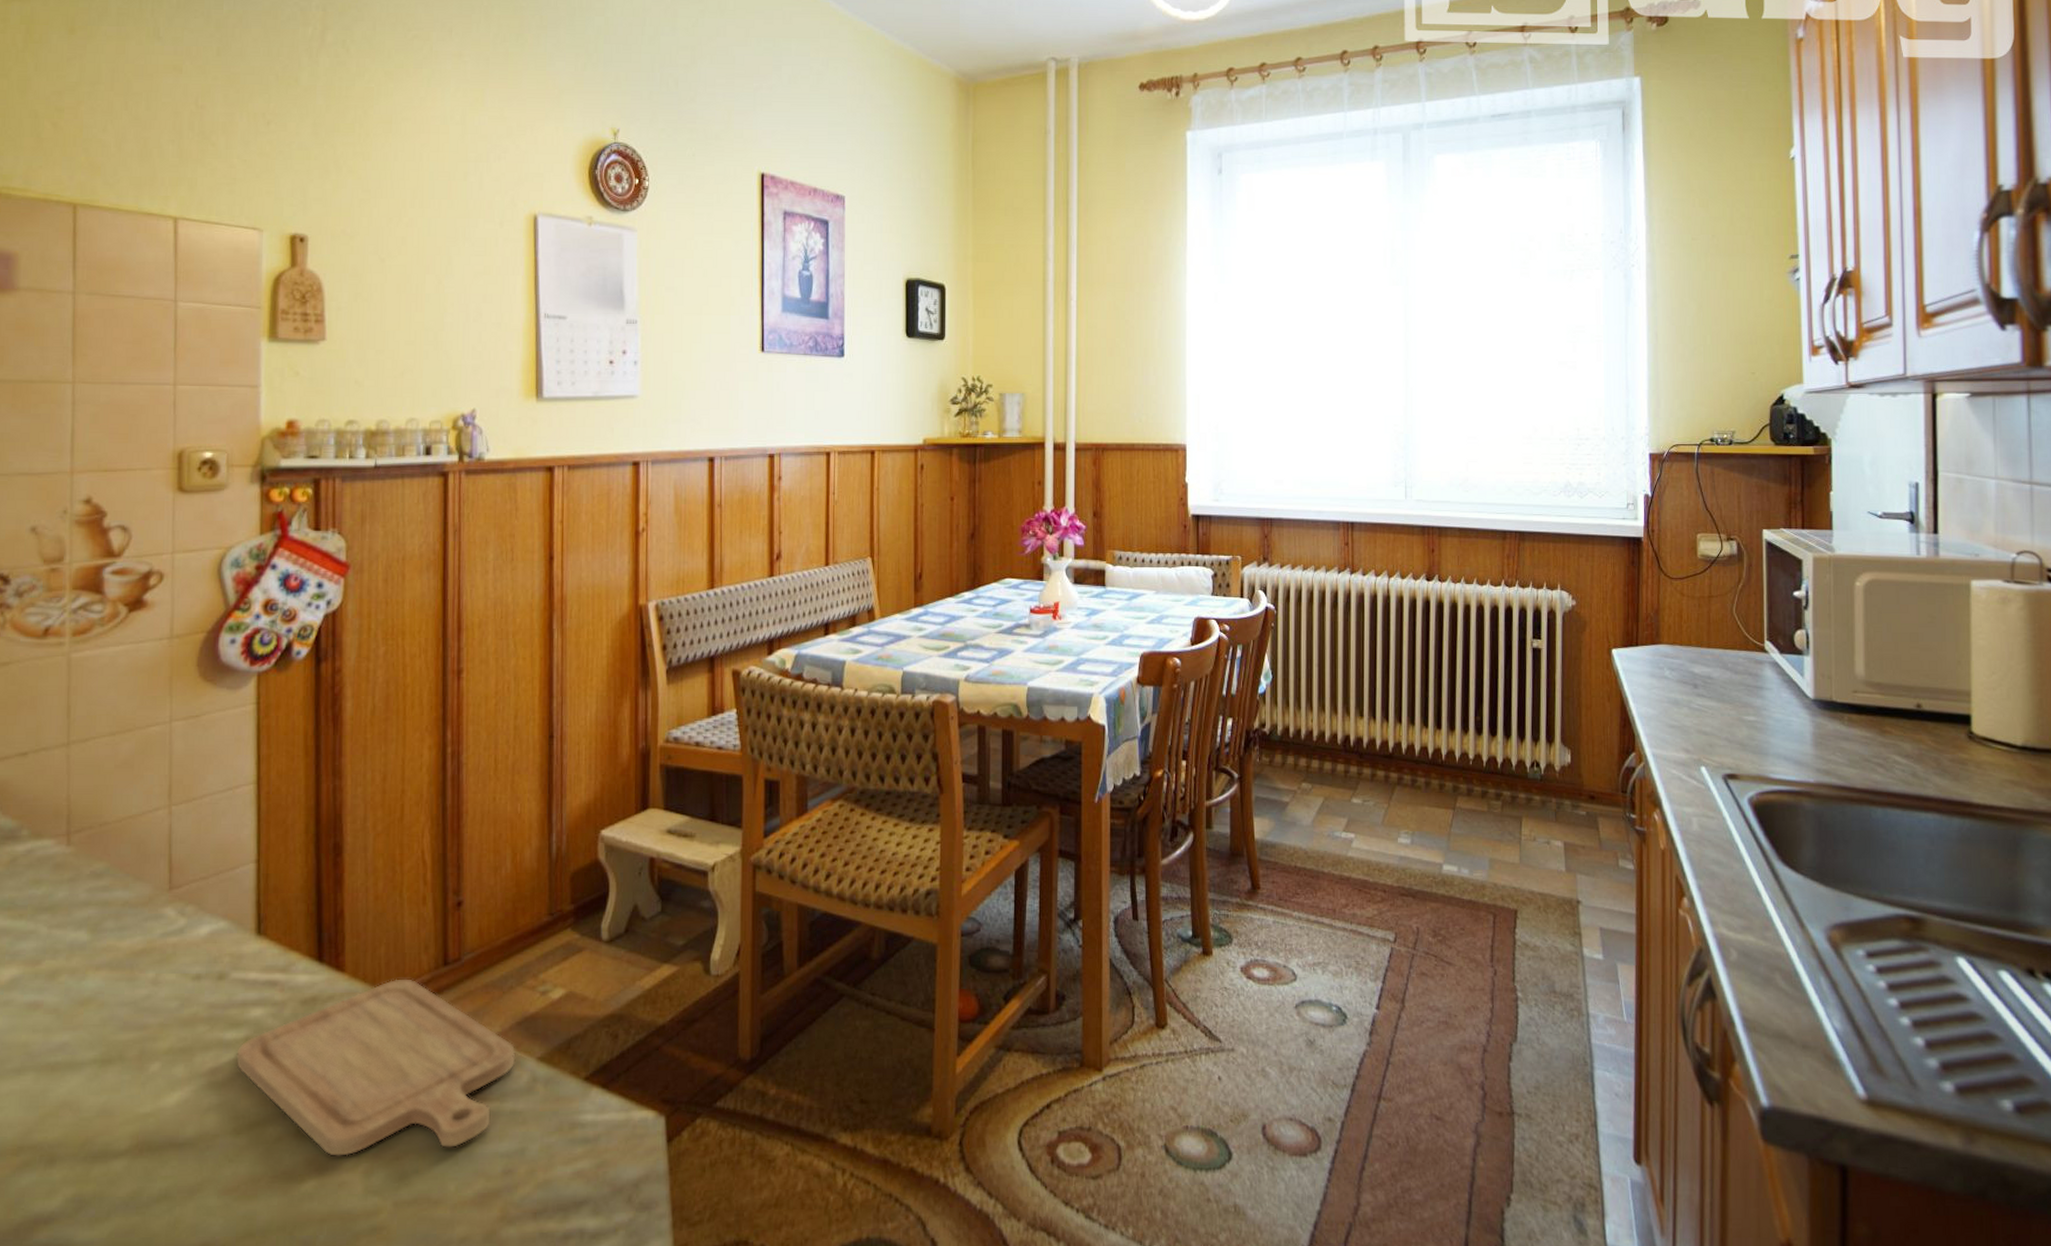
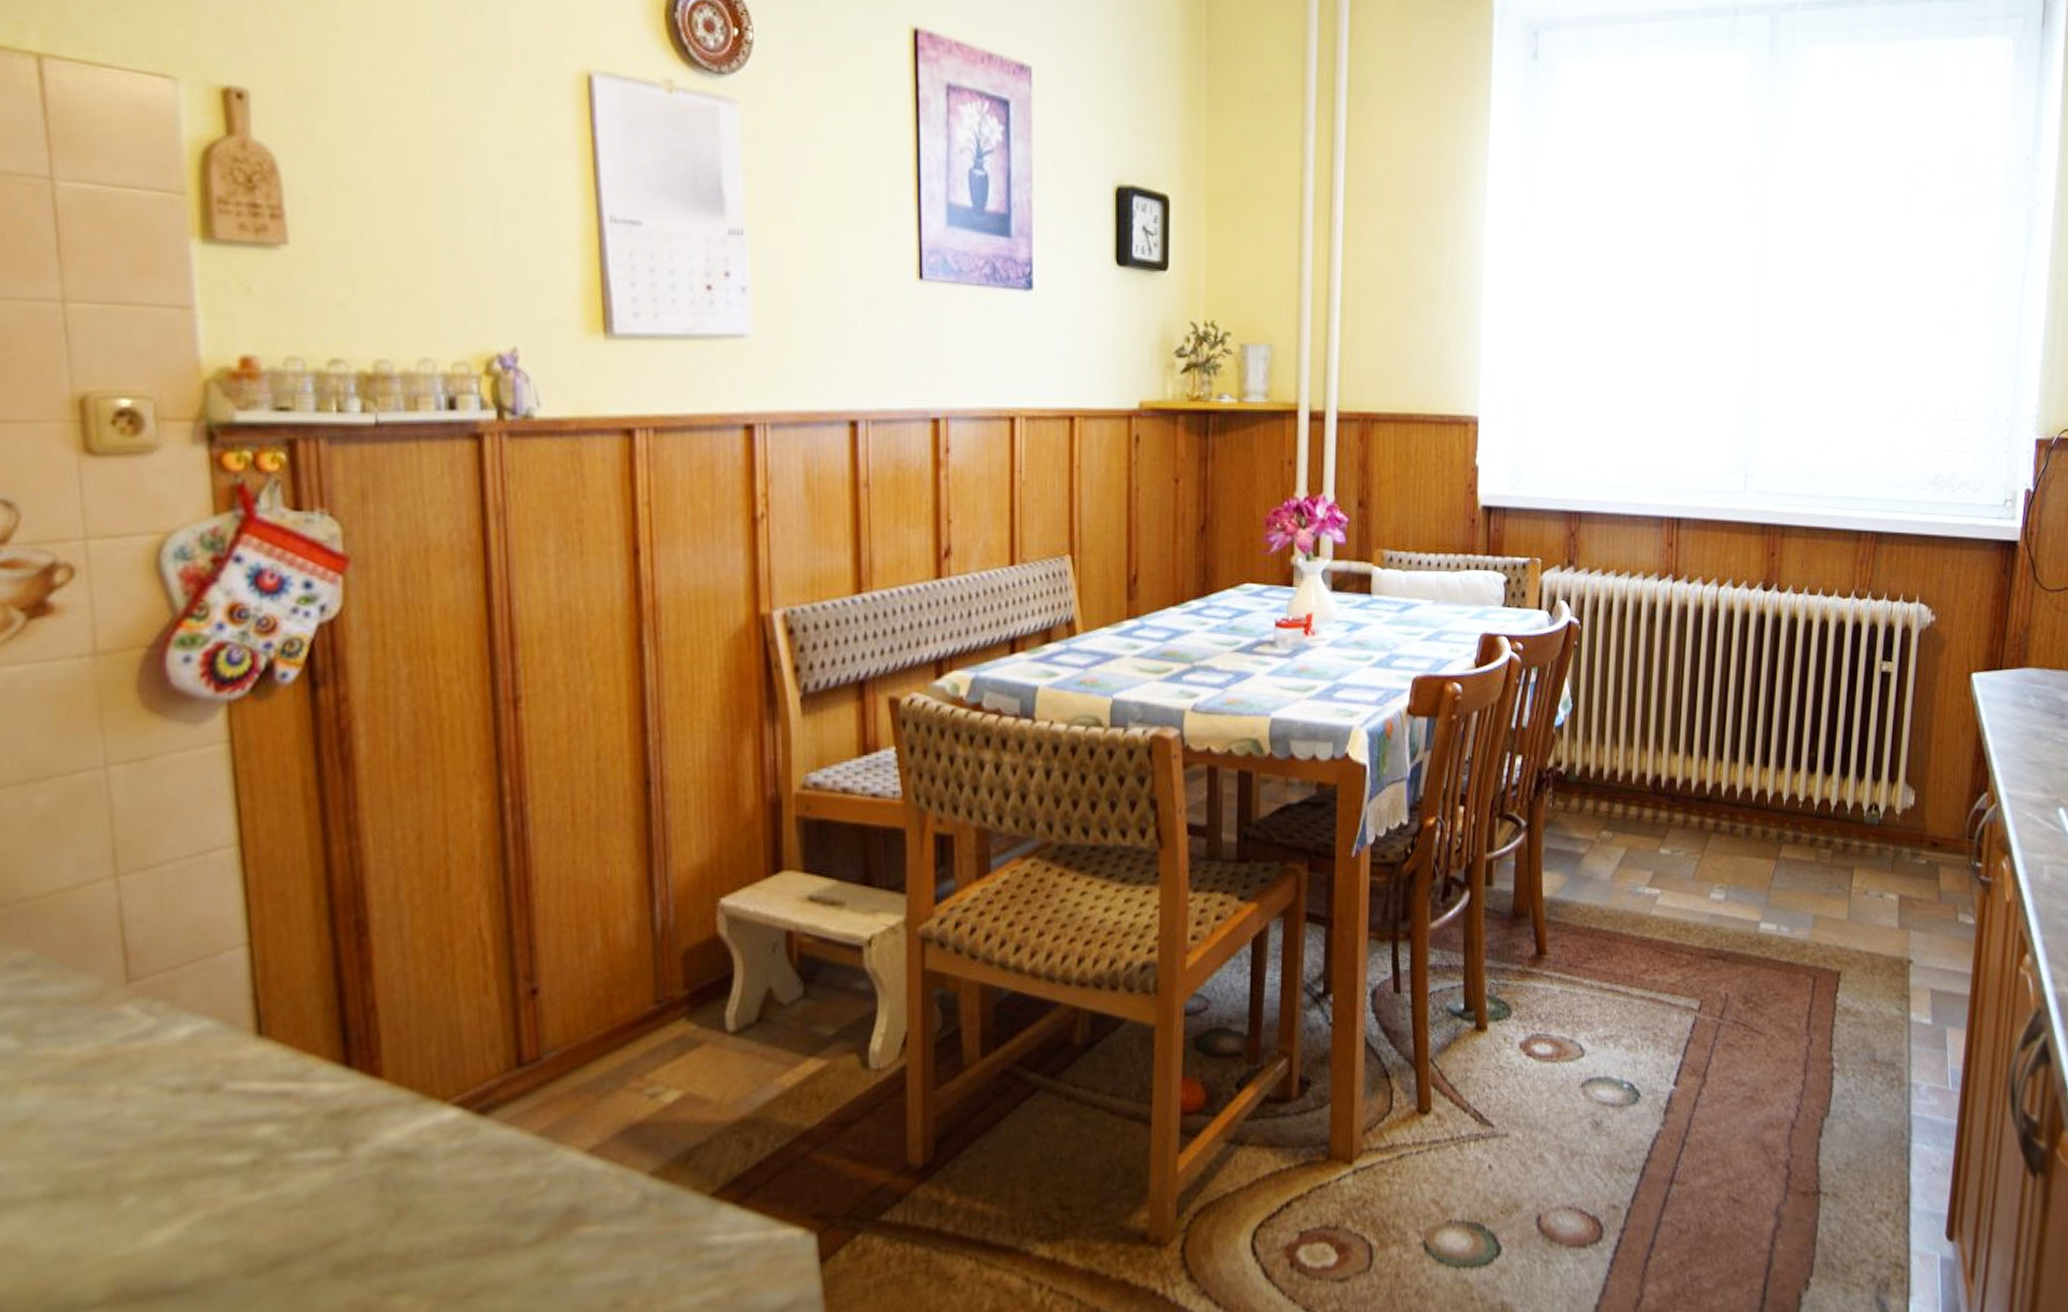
chopping board: present [236,978,516,1156] -> none [241,1084,620,1297]

